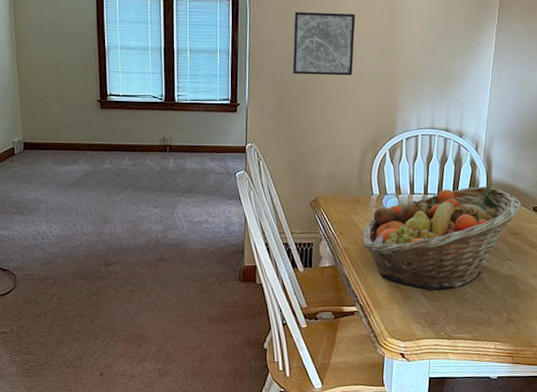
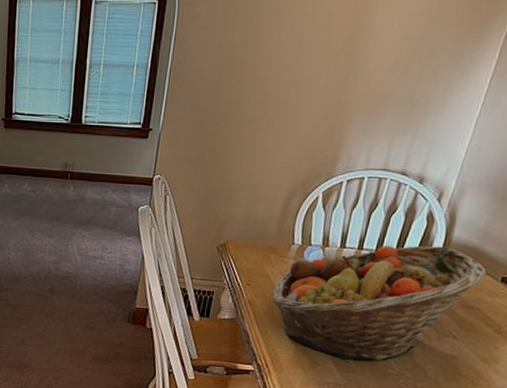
wall art: present [292,11,355,76] -> none [219,17,309,100]

